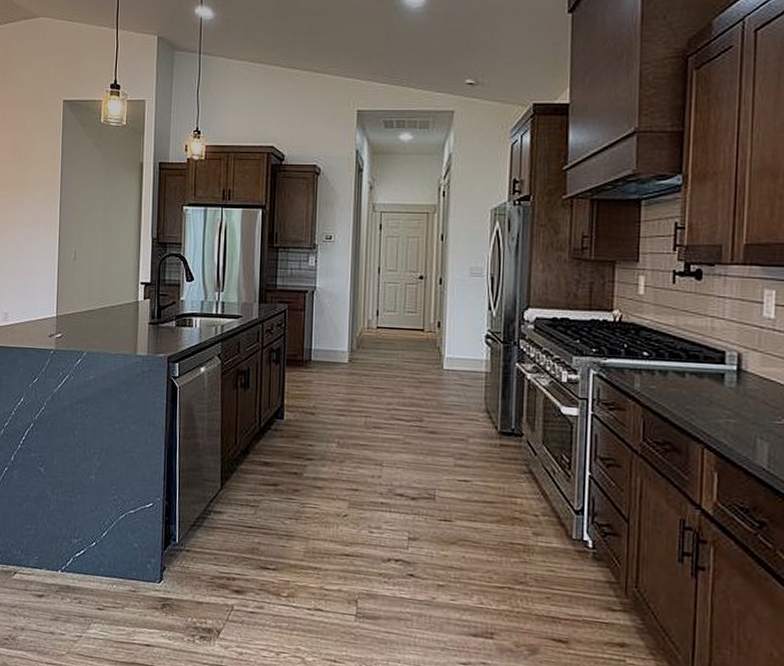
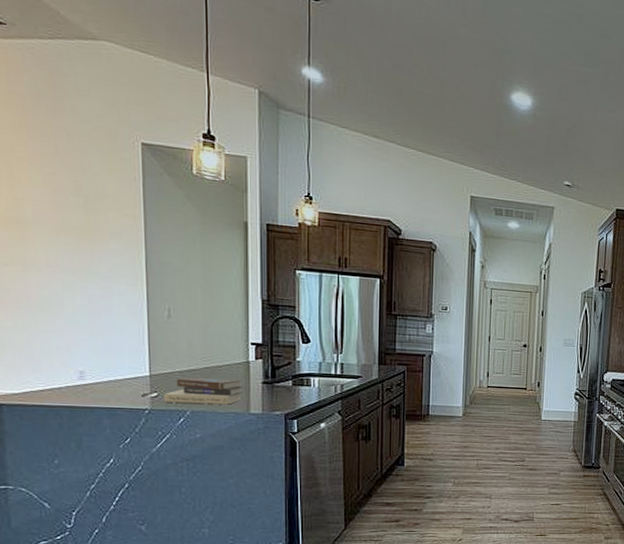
books: none [66,317,133,346] -> present [164,376,244,405]

